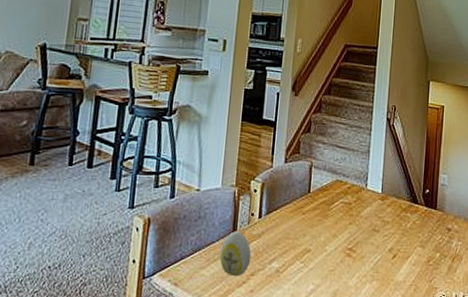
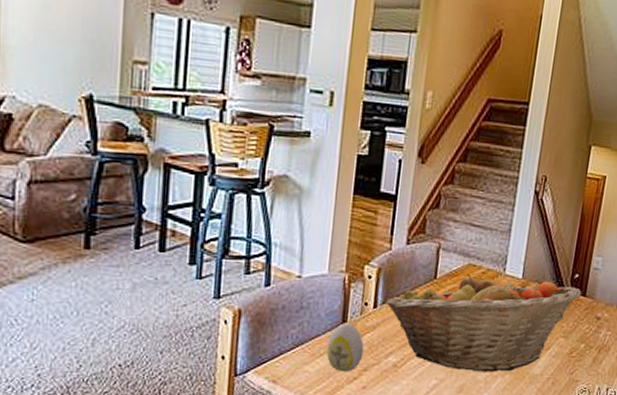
fruit basket: none [268,188,433,279] -> present [385,273,582,372]

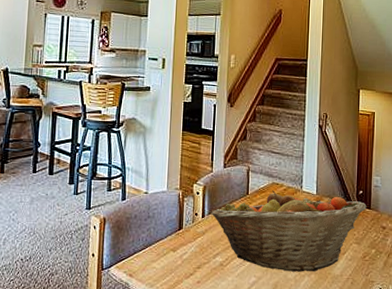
decorative egg: present [326,323,364,372] -> none [168,229,197,269]

